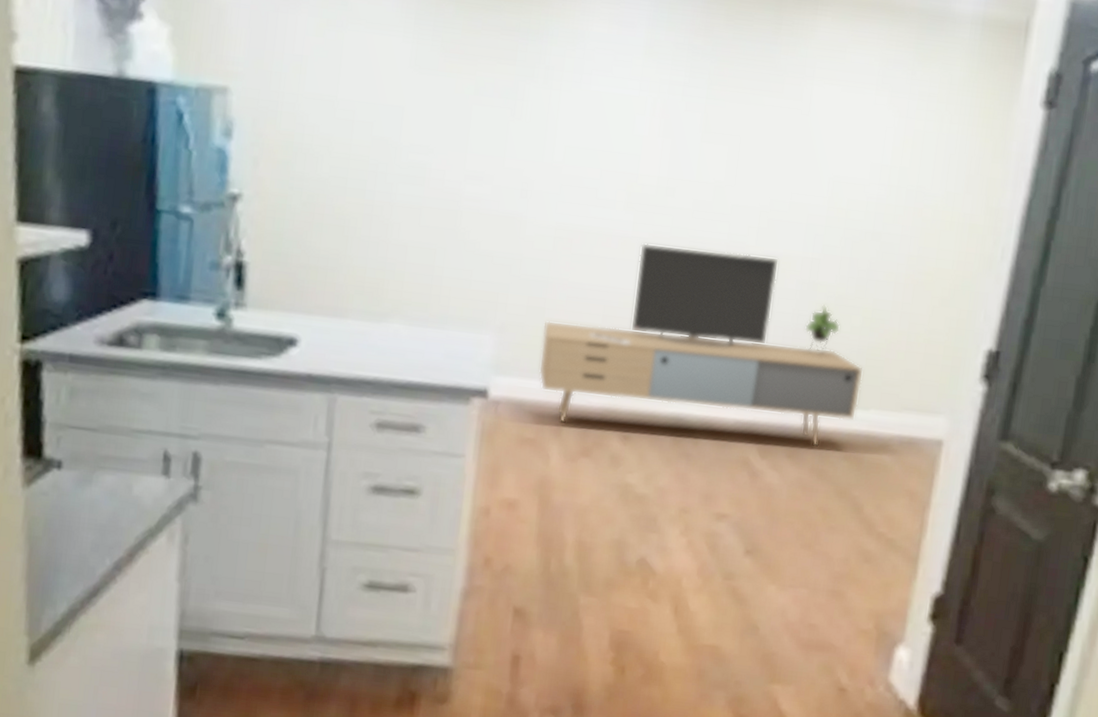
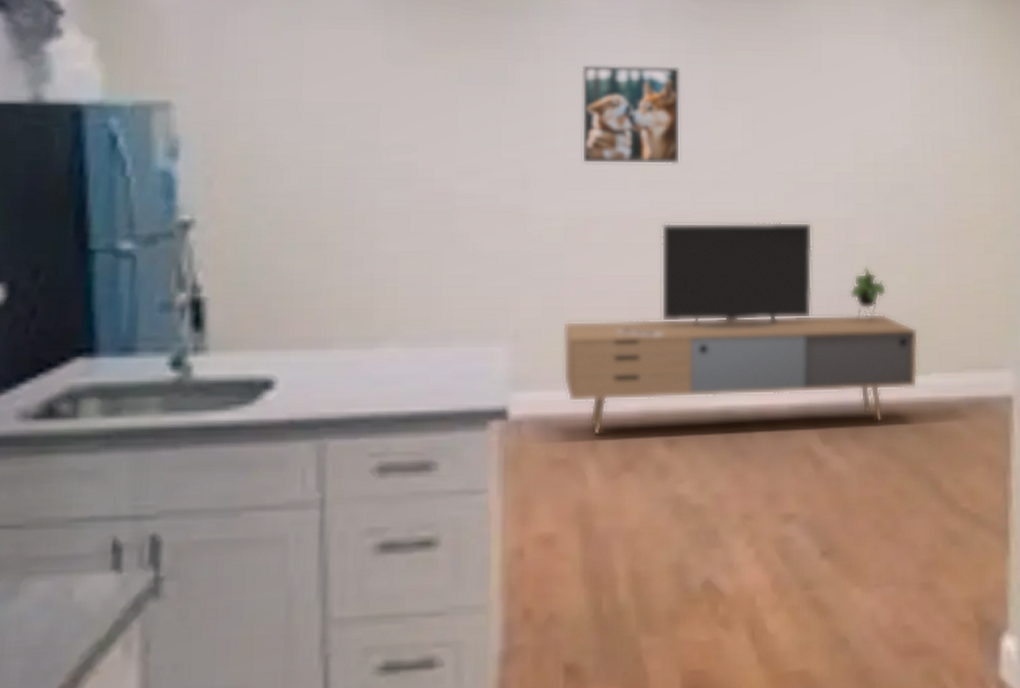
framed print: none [576,88,676,190] -> present [581,64,681,165]

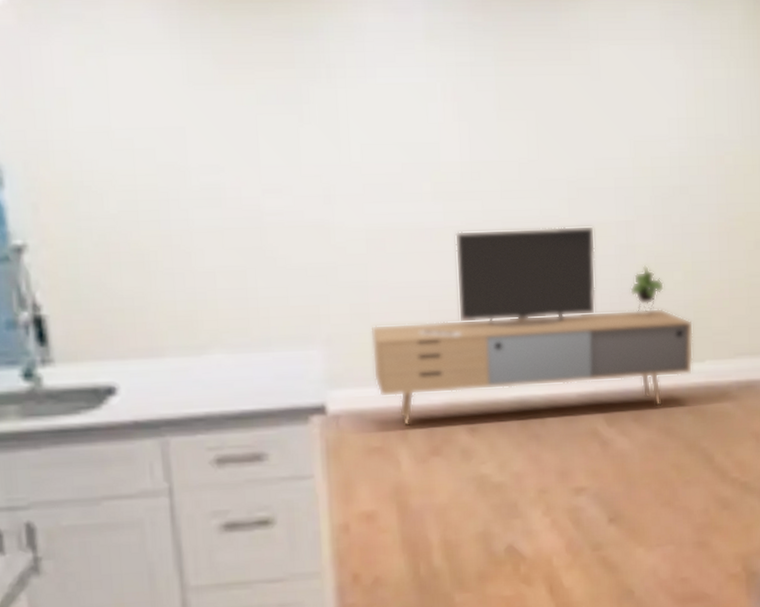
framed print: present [581,64,681,165] -> none [372,79,469,178]

